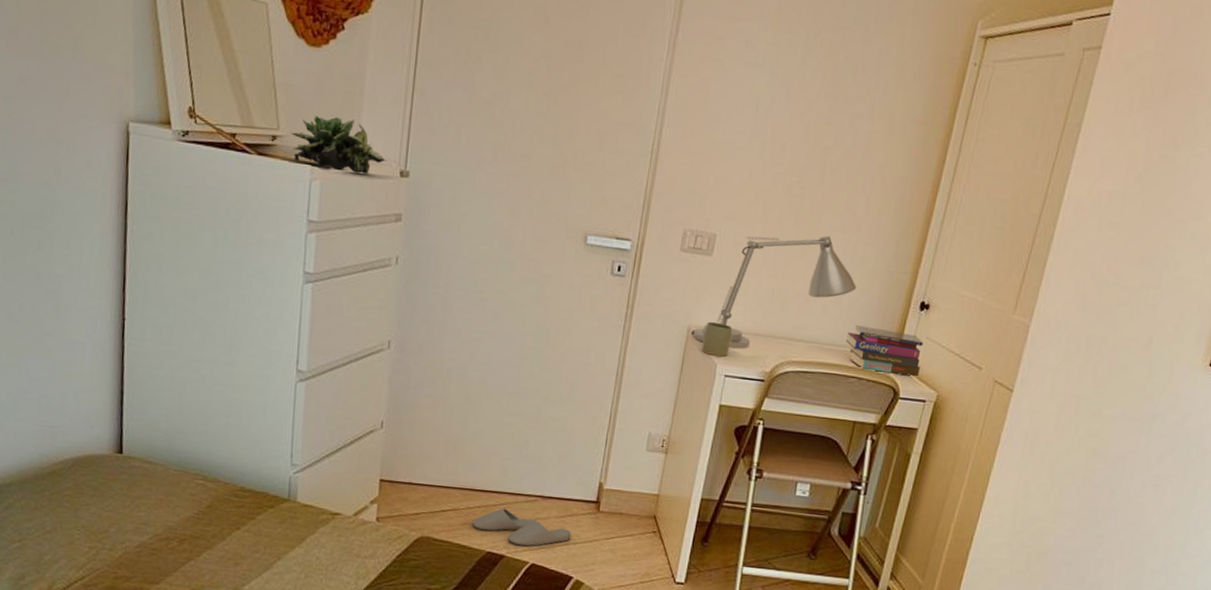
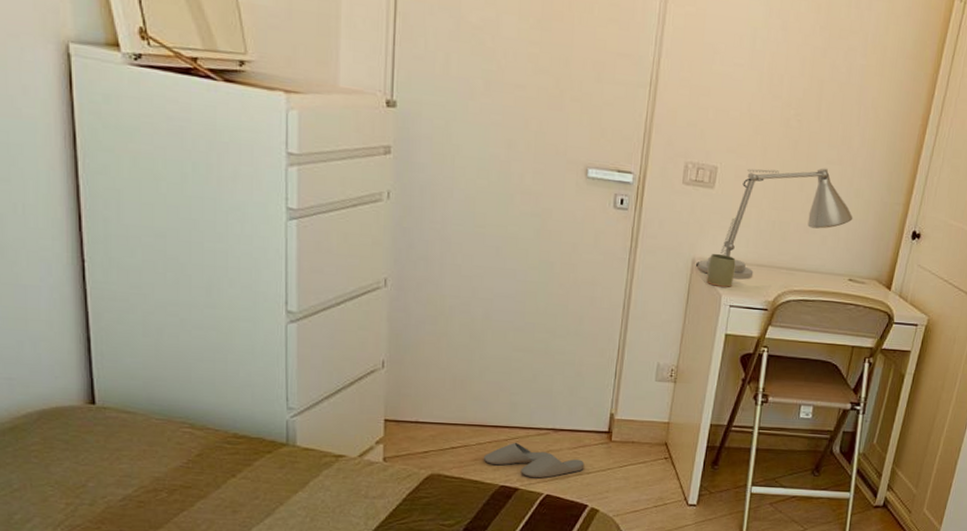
succulent plant: present [291,115,387,174] -> none [261,39,371,104]
books: present [845,325,924,377] -> none [843,255,915,303]

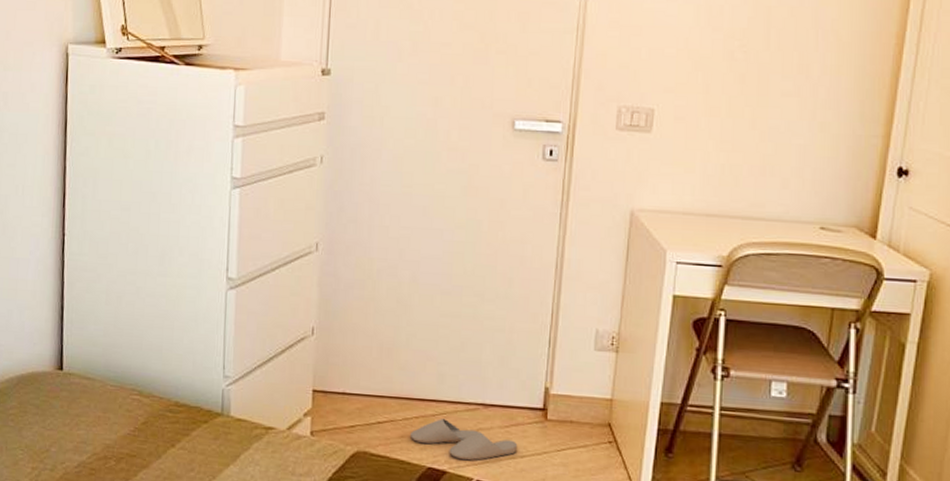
desk lamp: present [695,168,853,280] -> none [634,101,820,232]
mug: present [706,253,736,287] -> none [648,203,681,241]

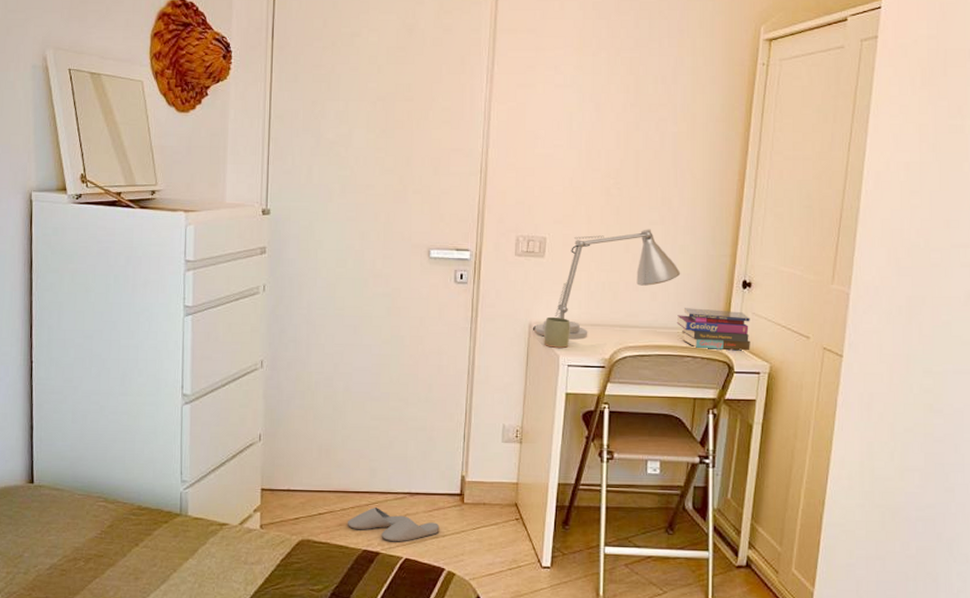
desk lamp: none [634,101,820,232] -> present [532,229,681,340]
mug: none [648,203,681,241] -> present [544,316,570,348]
books: none [812,198,906,254] -> present [676,308,750,351]

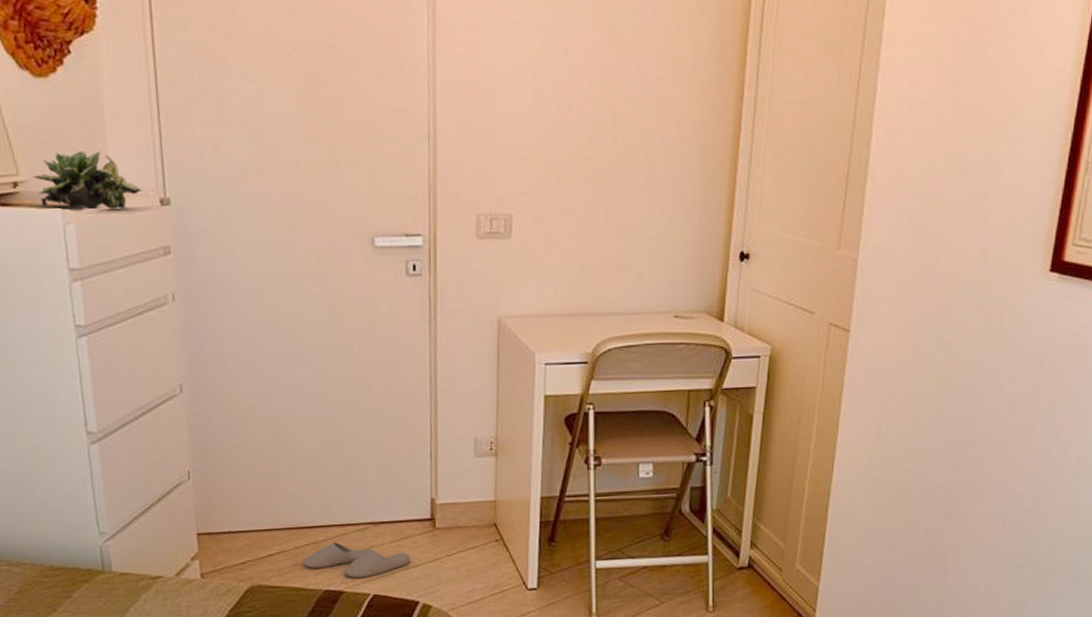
succulent plant: none [167,168,251,215] -> present [33,149,144,210]
desk lamp: present [532,229,681,340] -> none [501,197,670,334]
mug: present [544,316,570,348] -> none [515,308,546,345]
books: present [676,308,750,351] -> none [666,287,749,334]

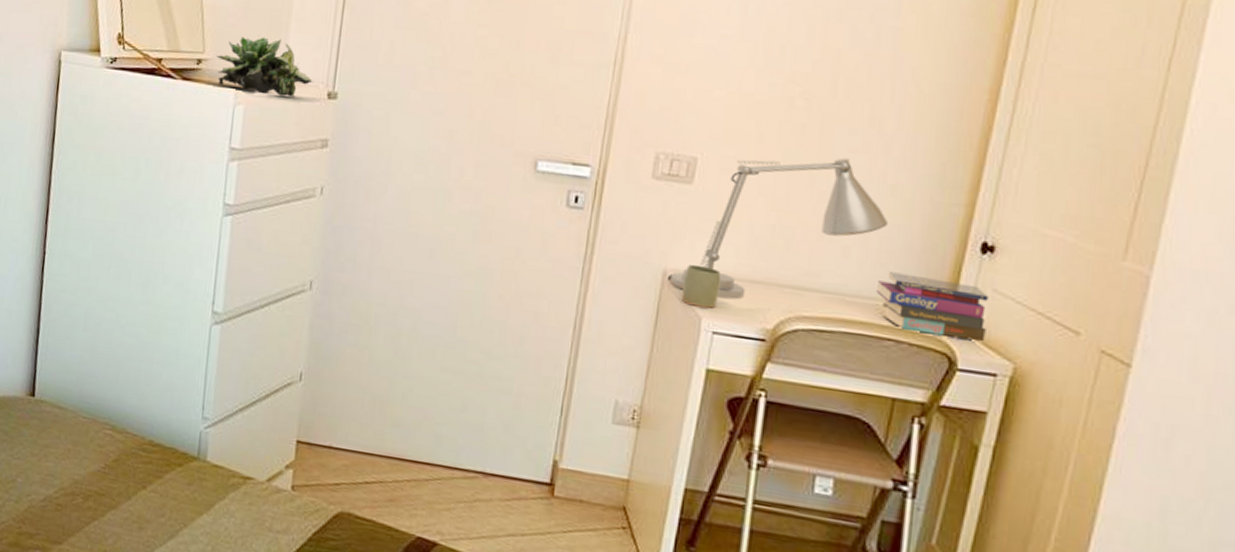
slippers: present [302,542,410,579] -> none [399,484,519,535]
desk lamp: none [501,197,670,334] -> present [667,158,889,300]
mug: none [515,308,546,345] -> present [681,264,722,308]
books: none [666,287,749,334] -> present [875,272,989,342]

